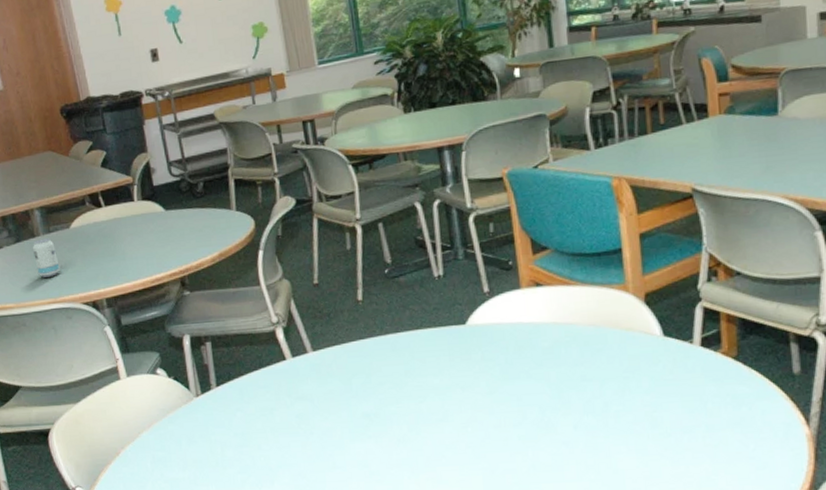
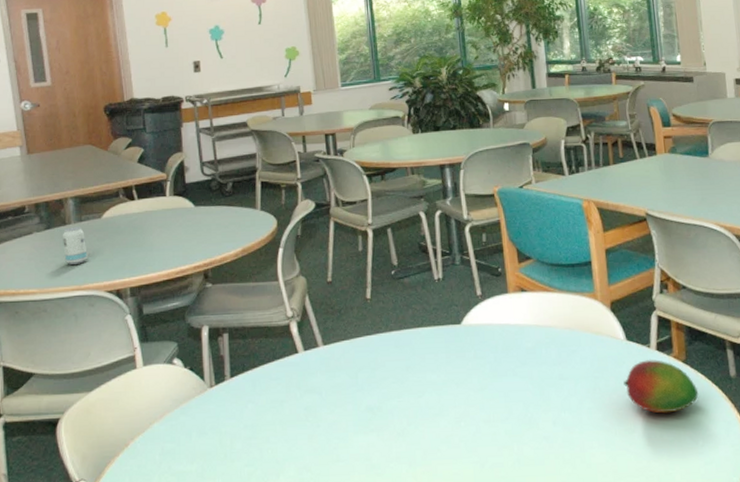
fruit: none [659,357,752,416] -> present [624,360,699,414]

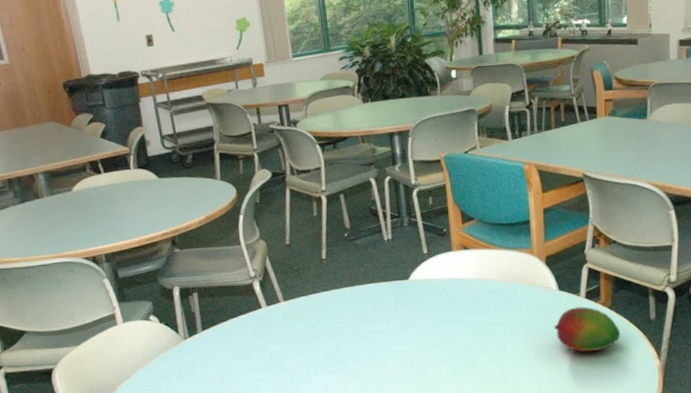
beverage can: present [62,227,87,265] -> none [36,200,63,235]

